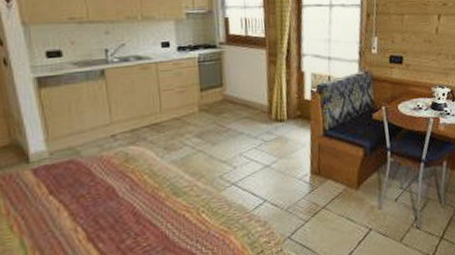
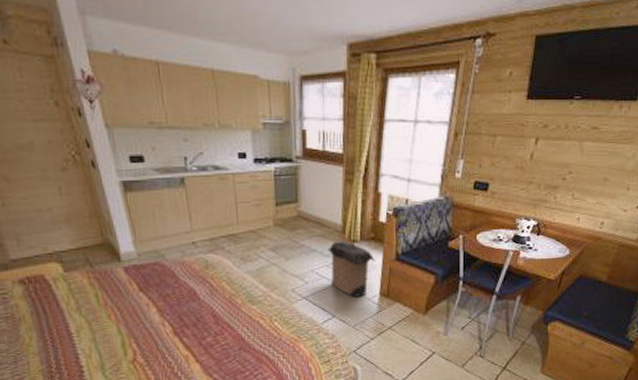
laundry hamper: none [255,114,304,179] -> present [327,234,375,297]

